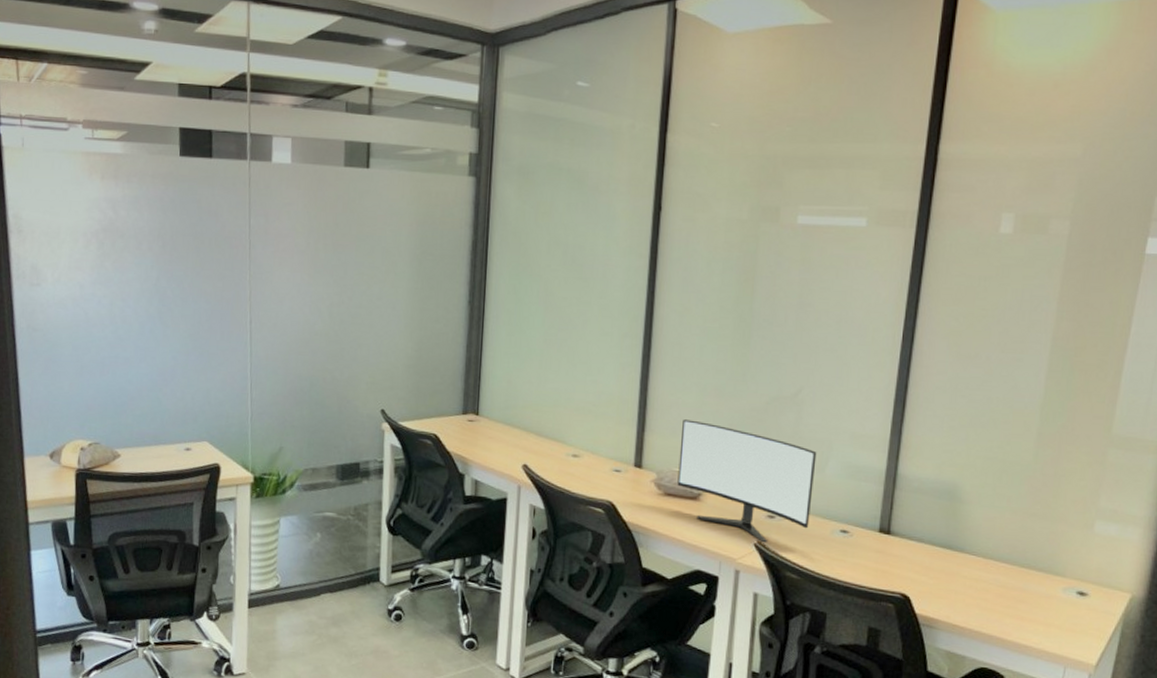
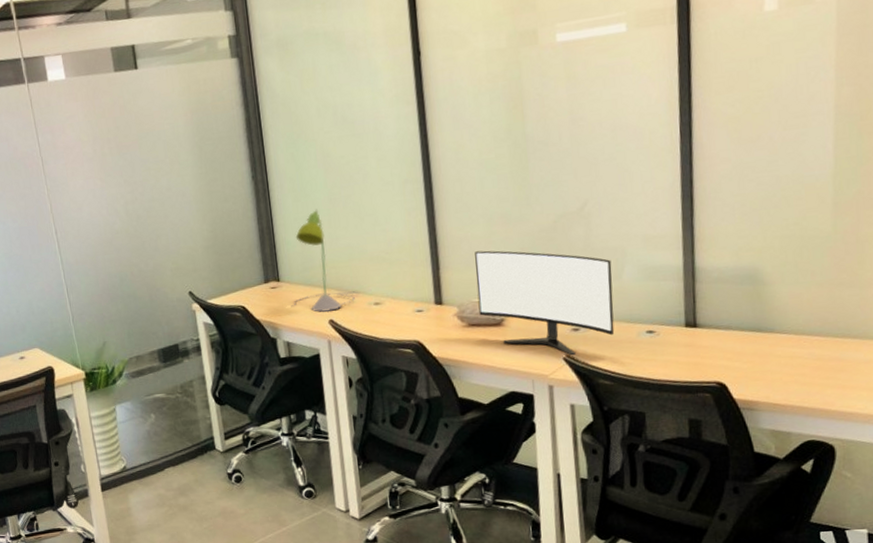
desk lamp: none [485,347,560,456] -> present [291,209,361,313]

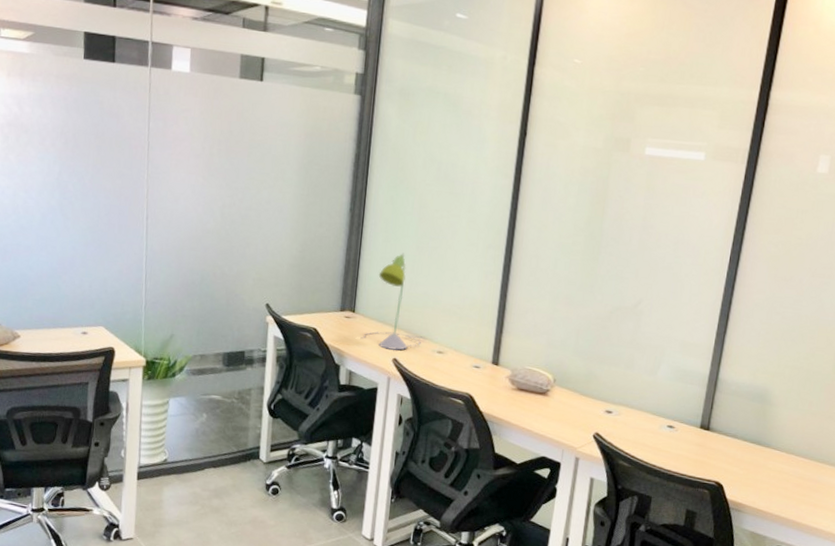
monitor: present [475,250,615,356] -> none [529,324,651,435]

